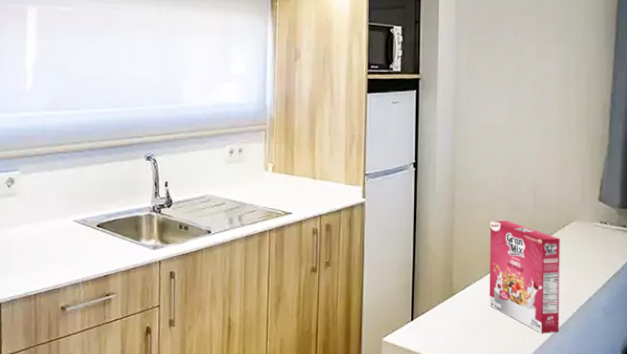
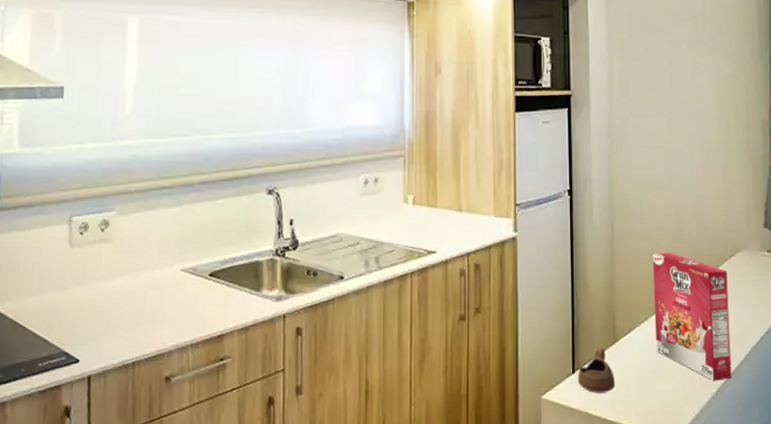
cup: none [416,300,451,339] -> present [578,348,616,393]

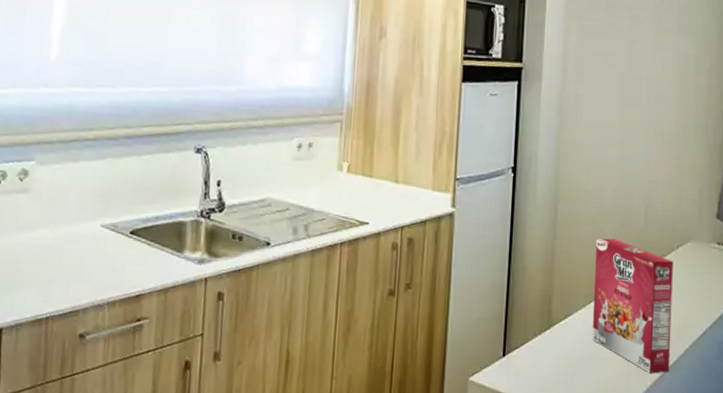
cup: present [578,348,616,393] -> none [508,332,547,379]

